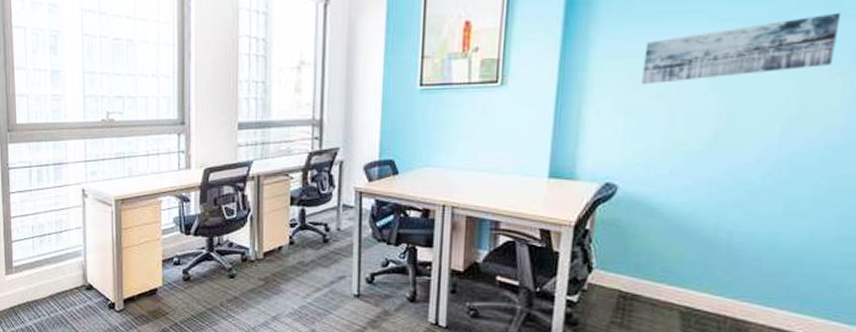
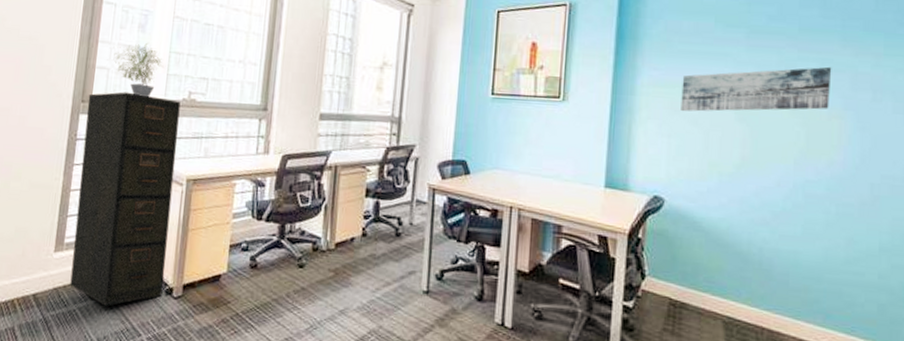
filing cabinet: none [13,118,106,321] -> present [70,92,181,306]
potted plant: none [30,66,79,121] -> present [114,43,164,98]

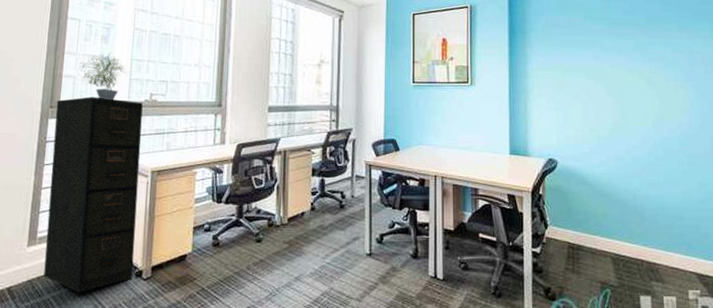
wall art: present [681,66,832,112] -> none [563,48,675,89]

